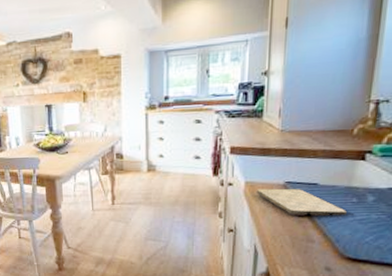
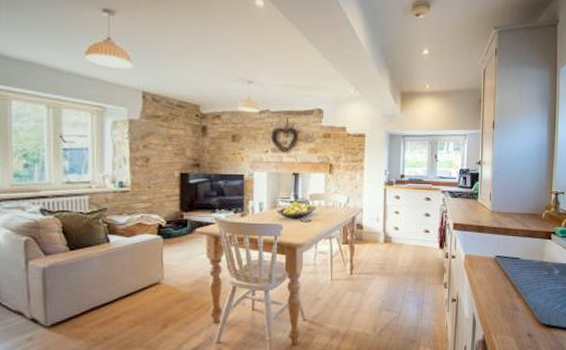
cutting board: present [256,188,347,217] -> none [473,261,541,287]

